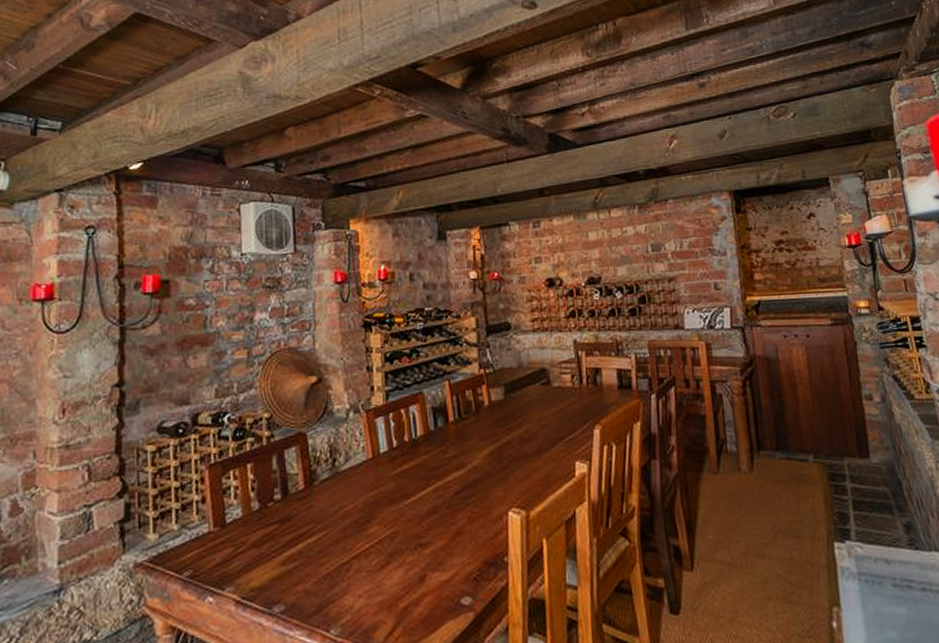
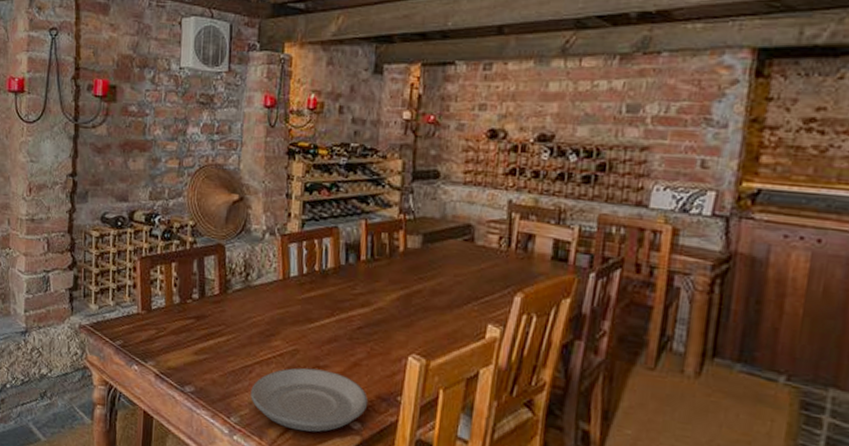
plate: none [350,547,477,625] -> present [250,367,369,433]

